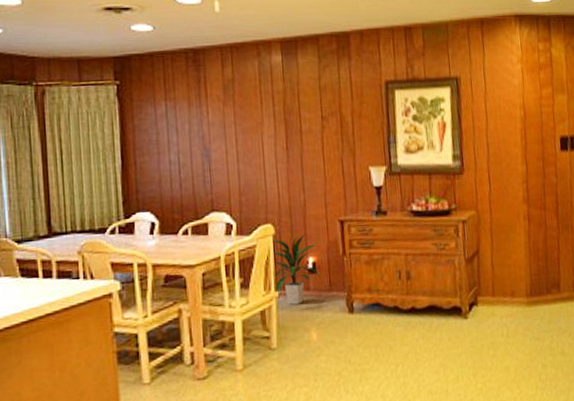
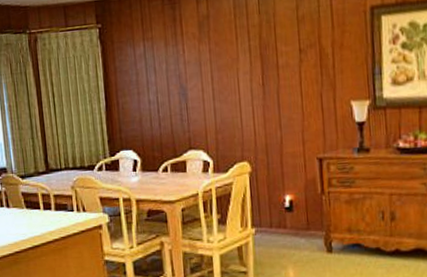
indoor plant: present [273,232,321,305] -> none [249,170,298,242]

